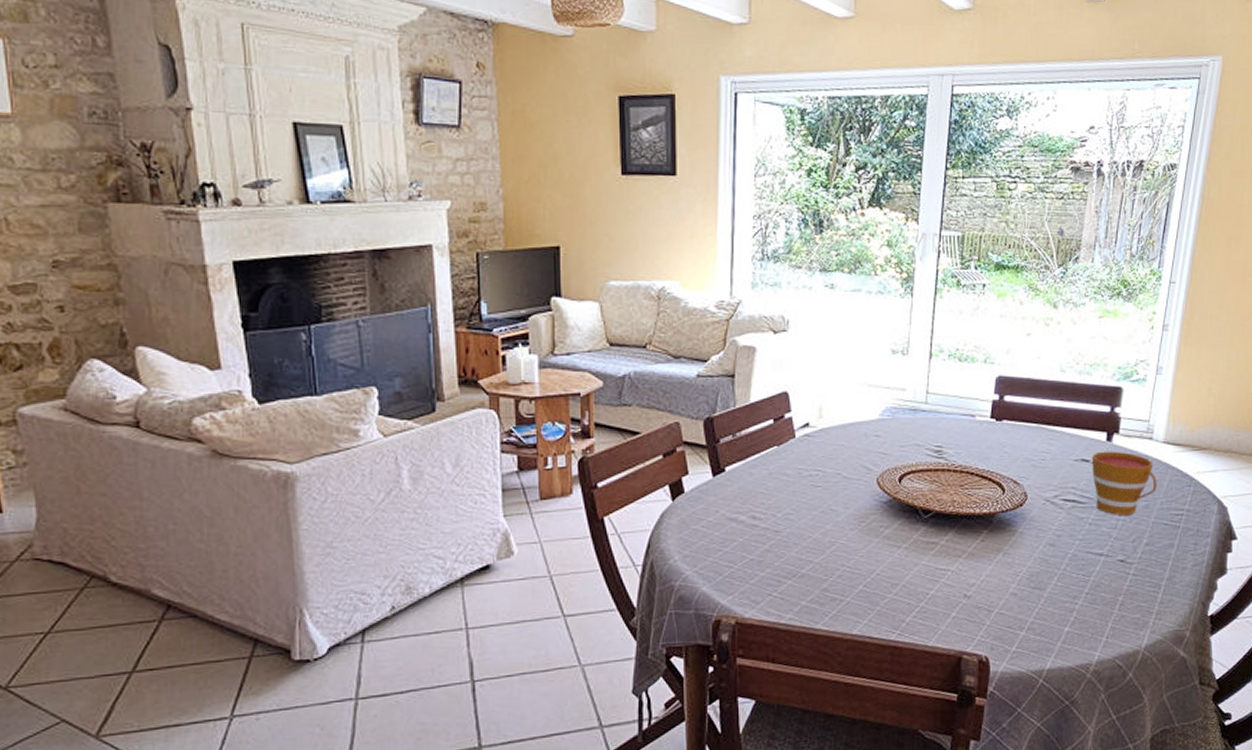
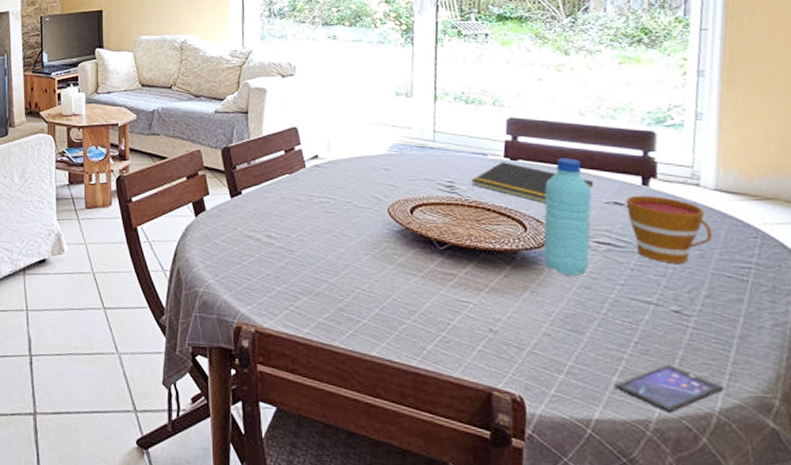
notepad: none [959,423,1067,464] -> present [471,162,594,203]
water bottle: none [1017,416,1064,535] -> present [543,158,592,276]
smartphone: none [1065,610,1151,654] -> present [614,364,725,413]

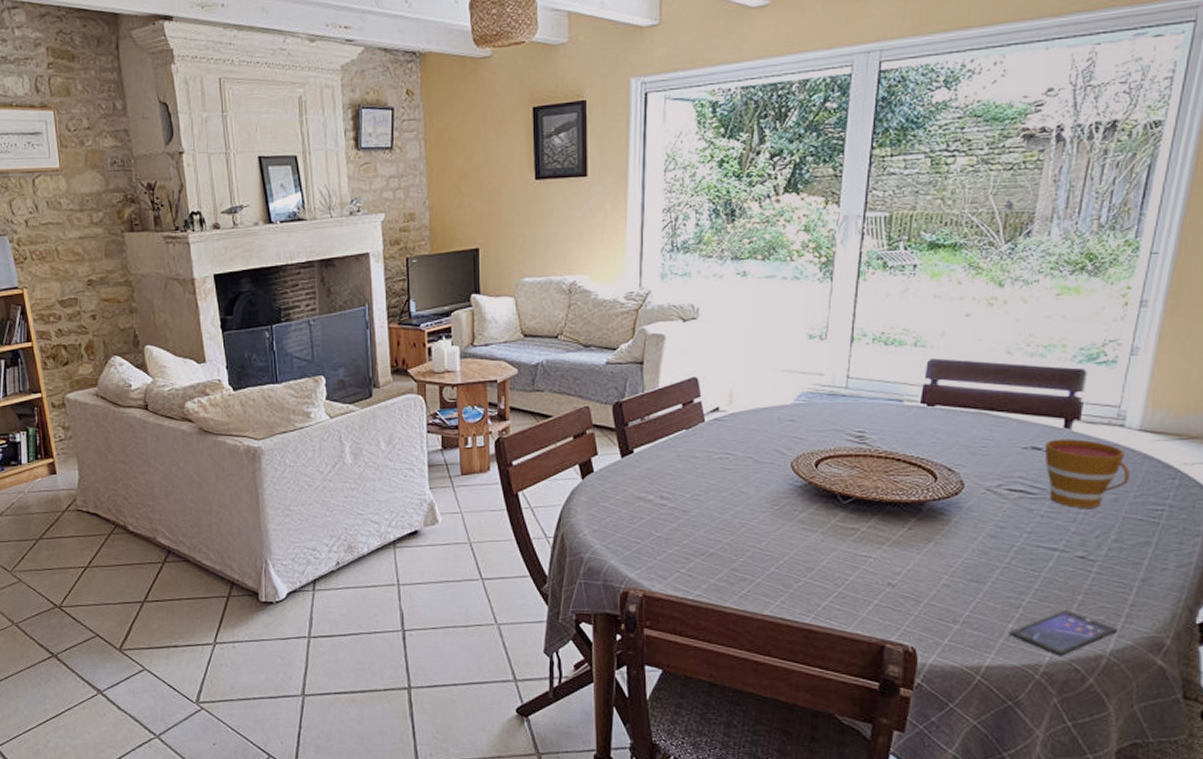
notepad: present [471,162,594,203] -> none [883,408,1014,451]
water bottle: present [543,158,592,276] -> none [951,401,1010,525]

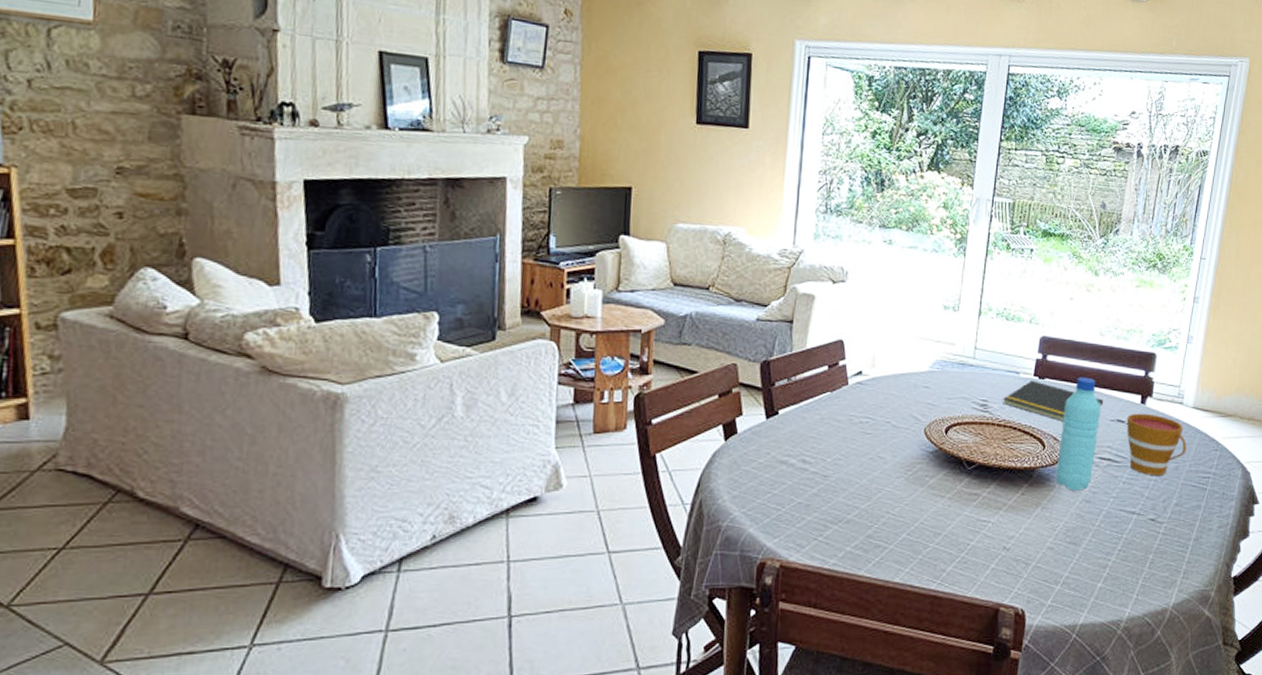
notepad: none [883,408,1014,451] -> present [1003,380,1104,421]
water bottle: none [951,401,1010,525] -> present [1056,377,1101,491]
smartphone: present [1009,609,1119,656] -> none [1098,567,1179,611]

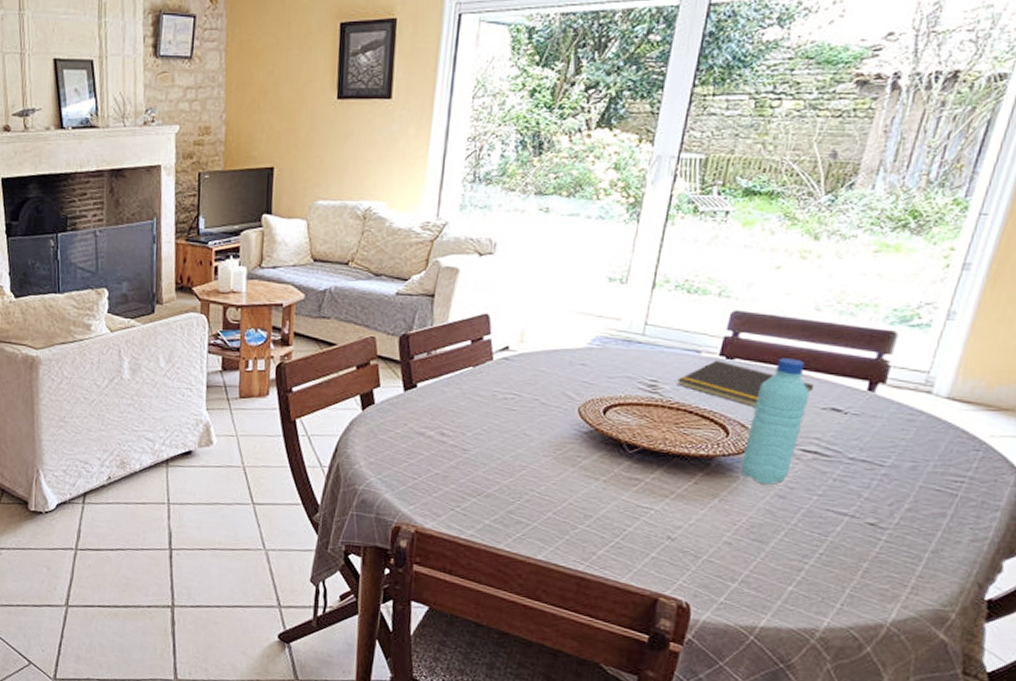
cup: present [1127,413,1187,475] -> none [843,401,932,475]

